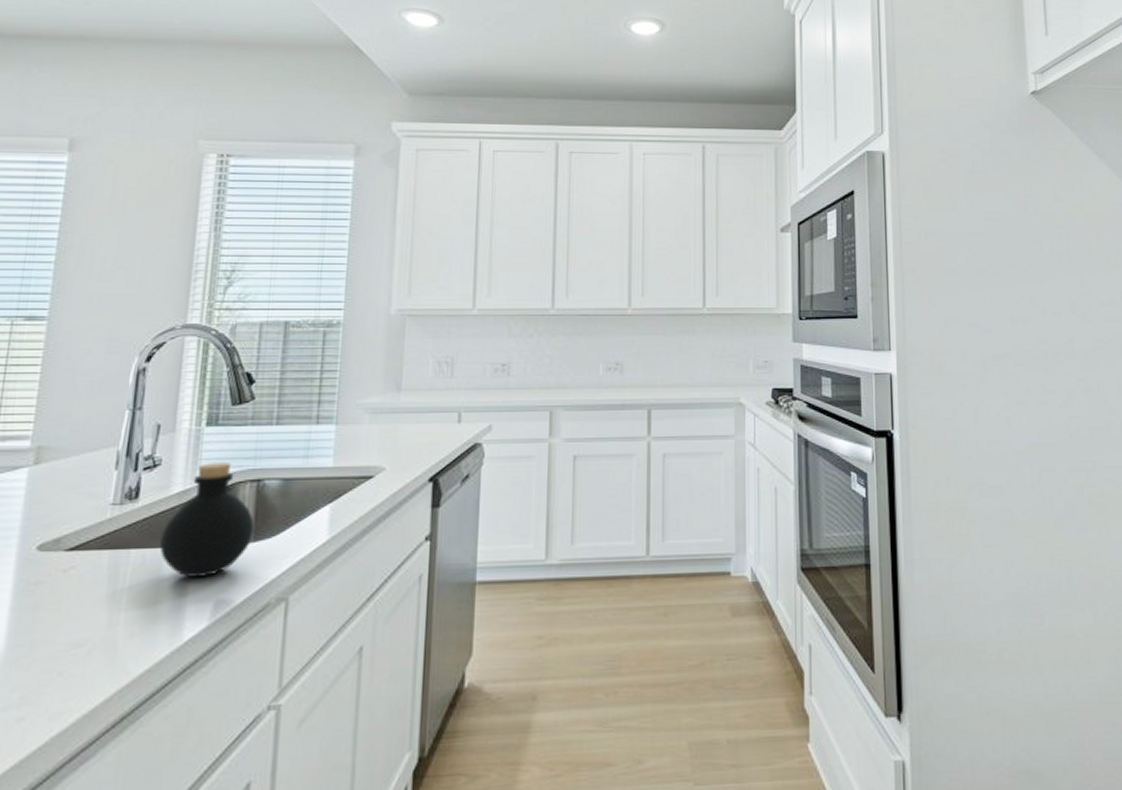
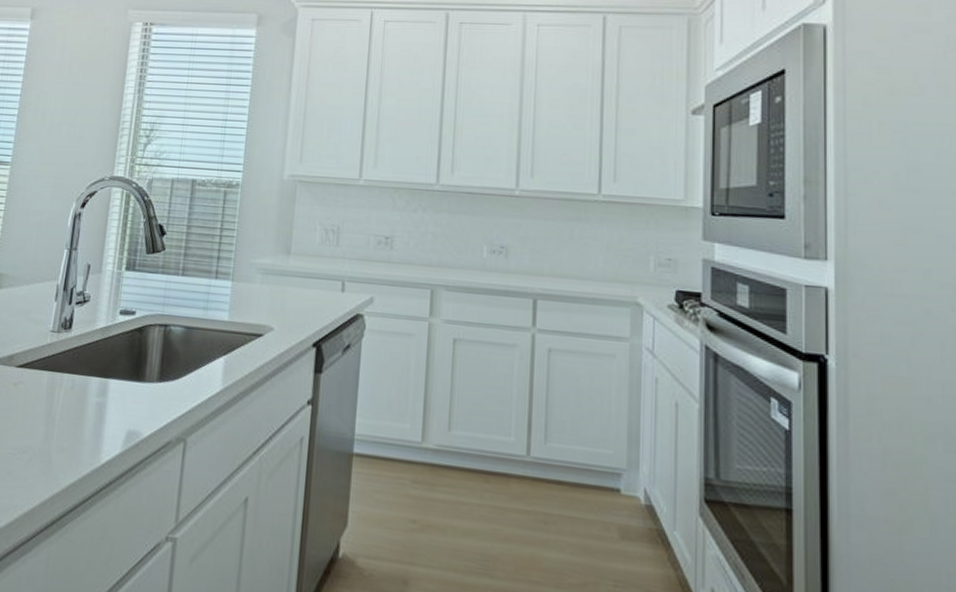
bottle: present [159,463,254,577] -> none [86,304,161,408]

